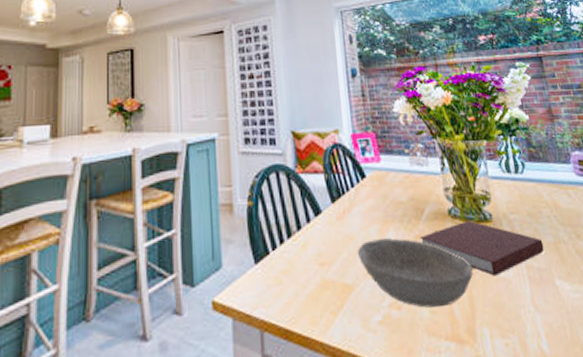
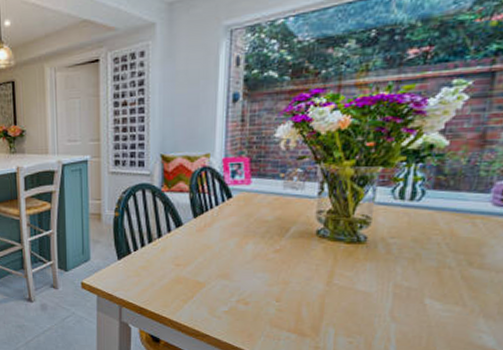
bowl: present [357,238,473,308] -> none [212,250,330,308]
notebook: present [419,220,545,276] -> none [279,240,423,289]

